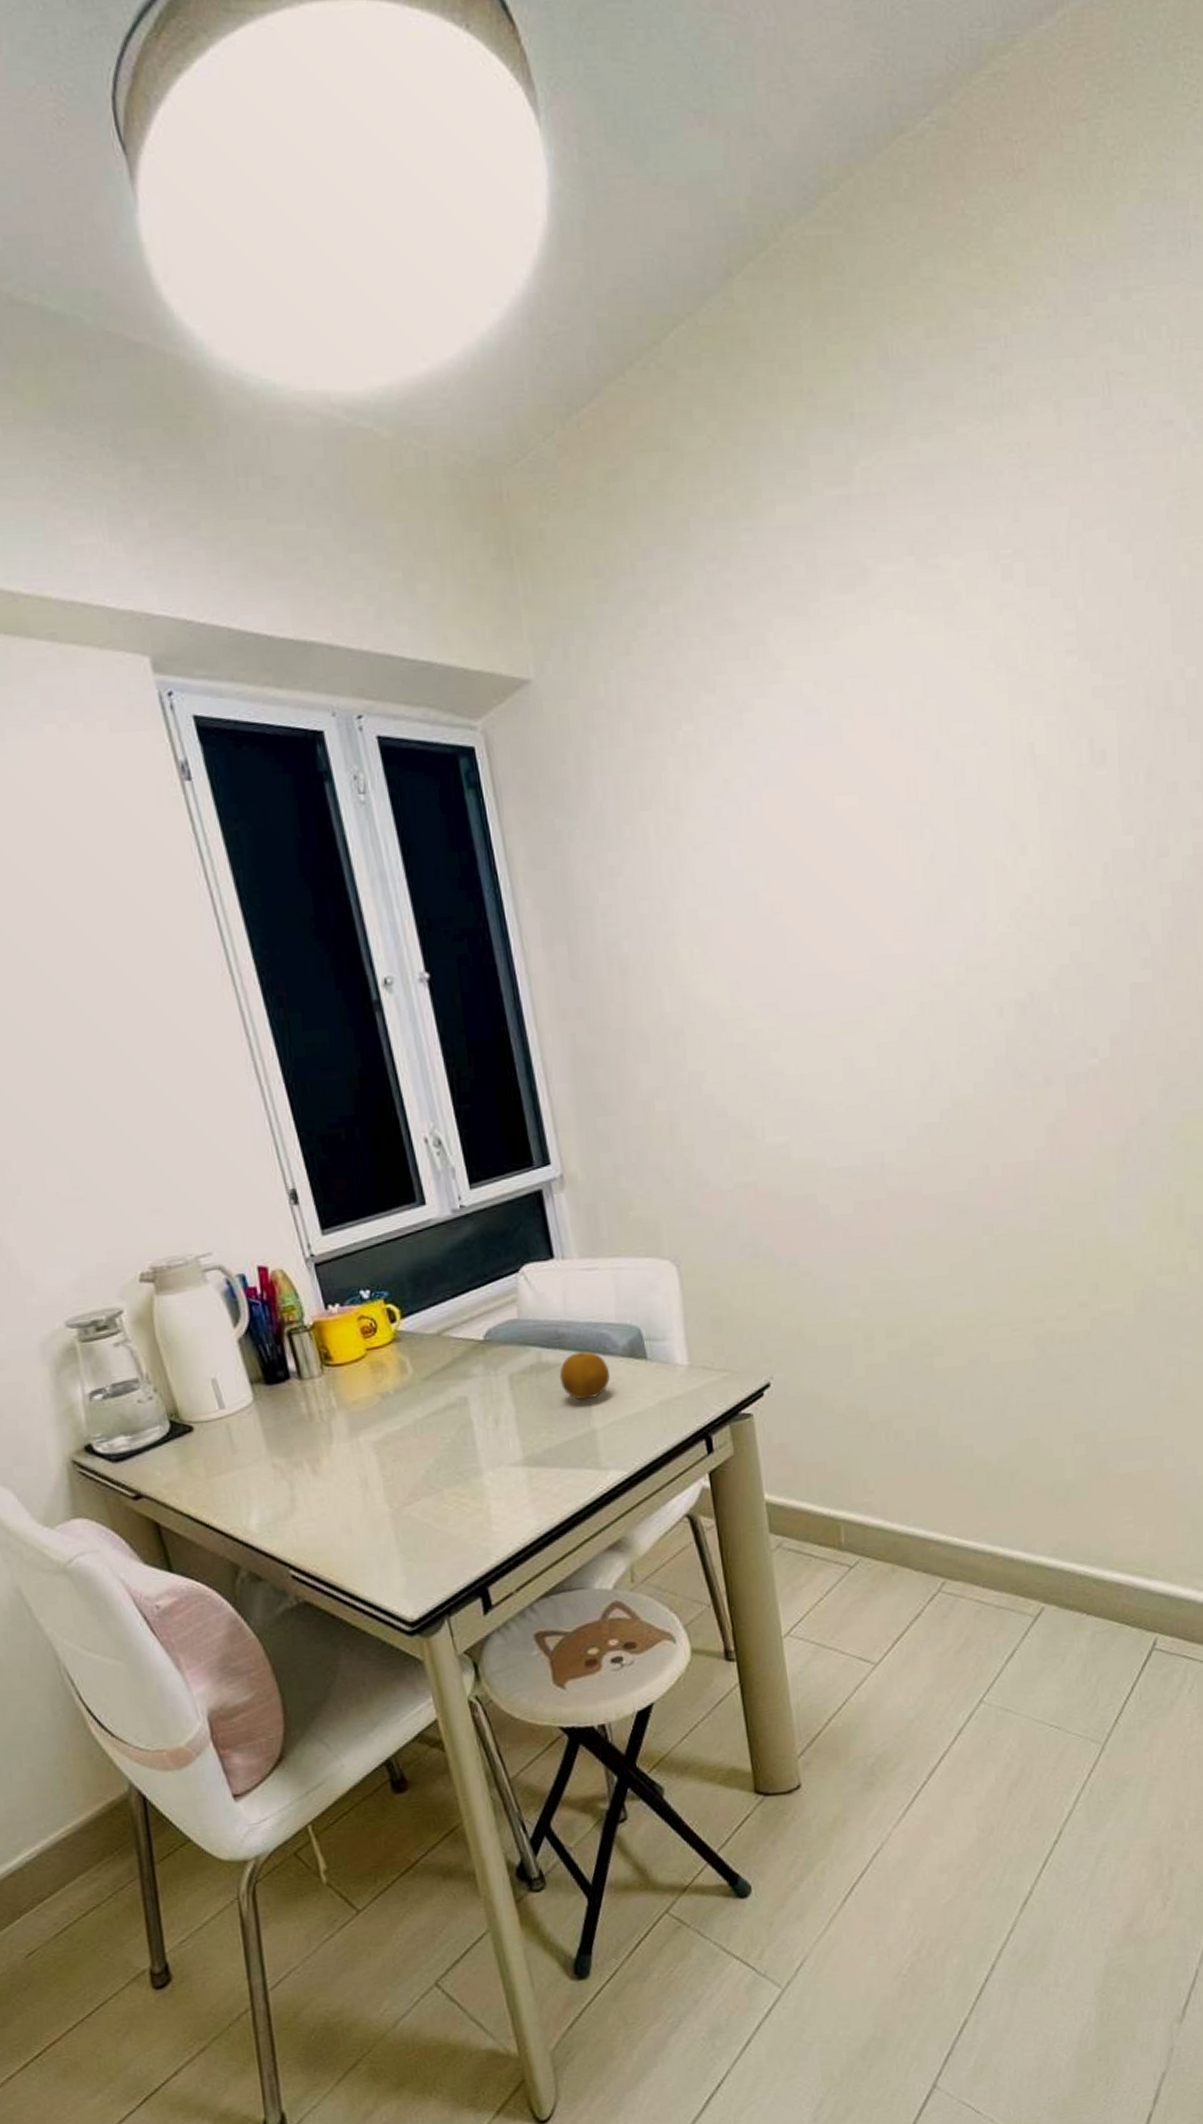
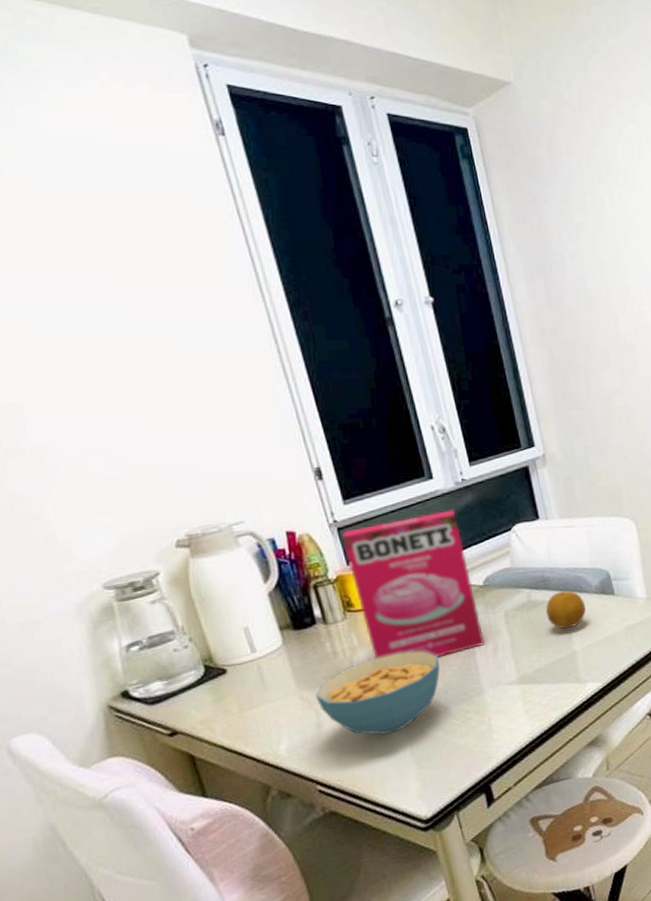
cereal bowl: none [289,1417,431,1516] -> present [316,651,440,735]
cereal box: none [319,1244,484,1427] -> present [341,510,485,659]

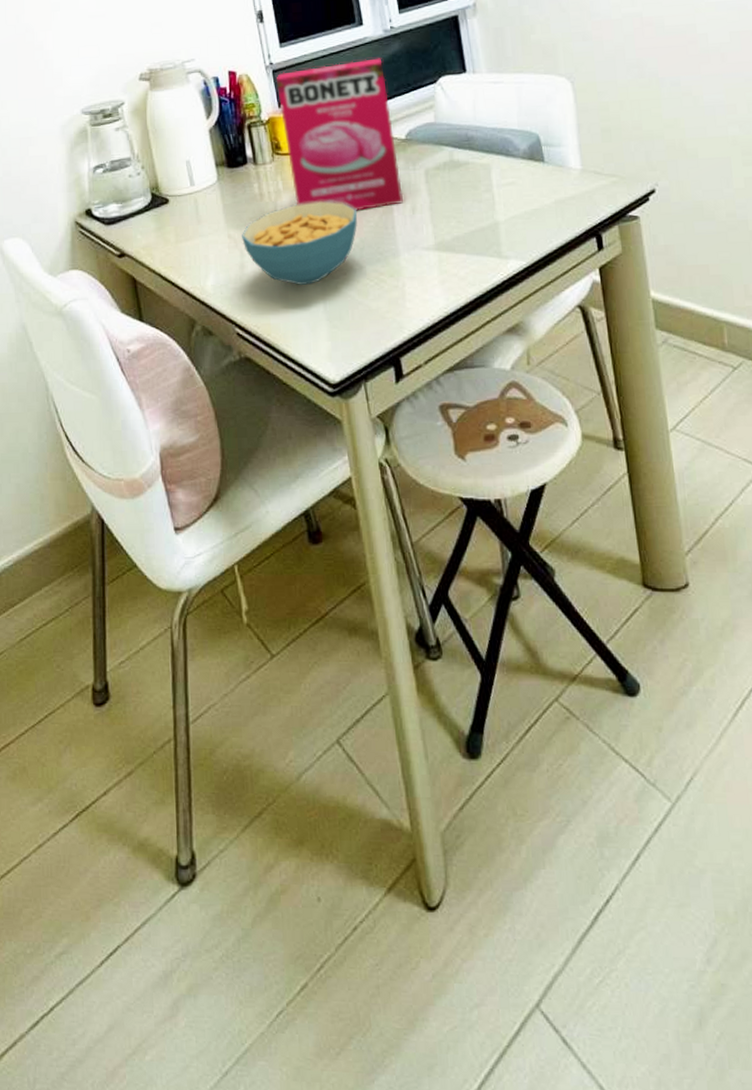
fruit: present [545,590,586,629] -> none [468,152,512,195]

